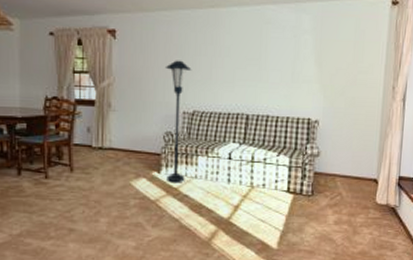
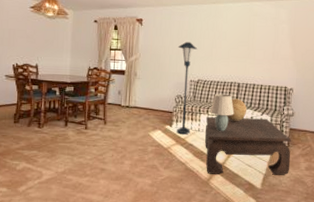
coffee table: none [204,159,317,232] -> present [205,116,292,175]
table lamp: none [210,129,242,177] -> present [210,93,234,131]
decorative globe: none [231,135,259,165] -> present [226,98,247,122]

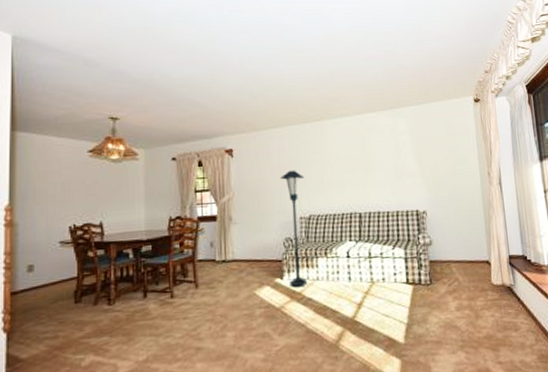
coffee table: present [205,116,292,175] -> none [325,253,437,334]
table lamp: present [210,93,234,131] -> none [329,228,359,276]
decorative globe: present [226,98,247,122] -> none [349,232,375,262]

